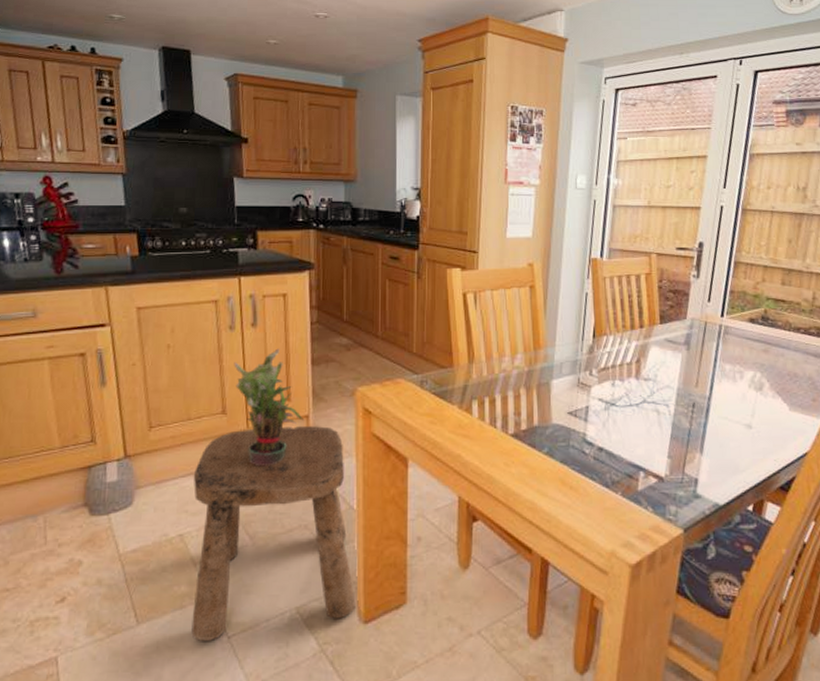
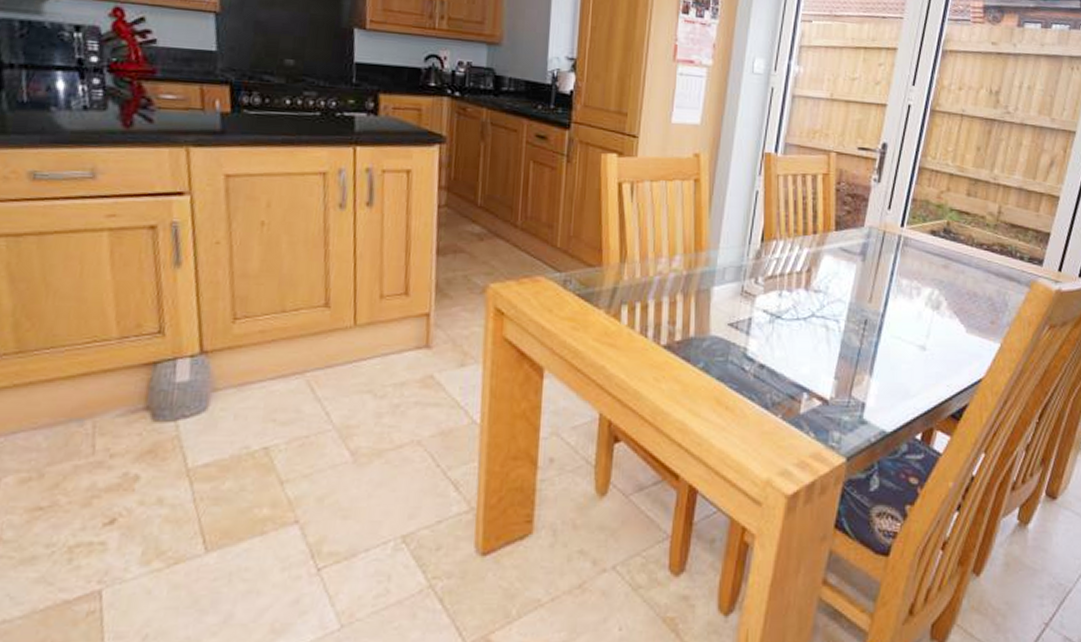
stool: present [191,426,356,641] -> none [272,325,473,573]
potted plant: present [234,348,303,466] -> none [342,233,423,371]

